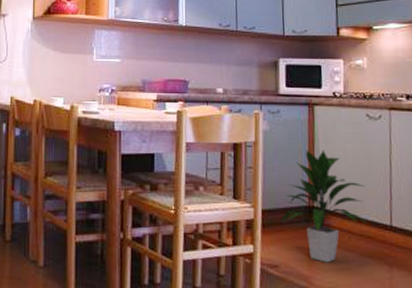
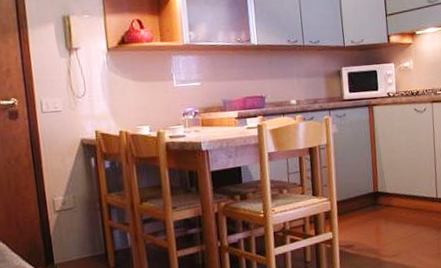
indoor plant: present [281,149,368,263] -> none [353,143,420,236]

